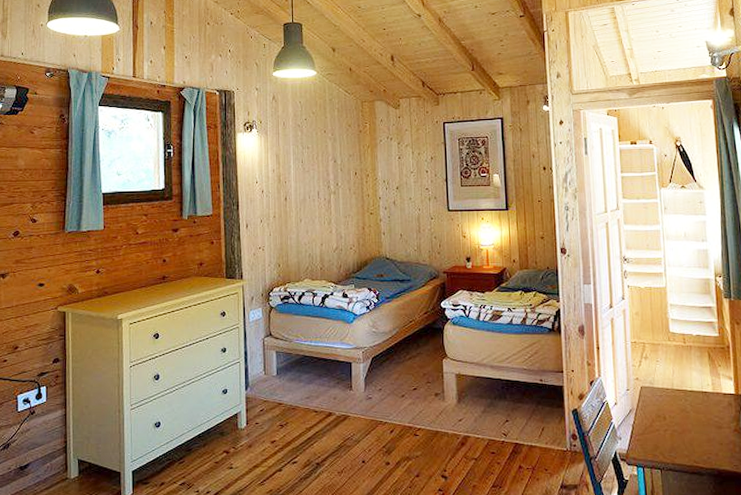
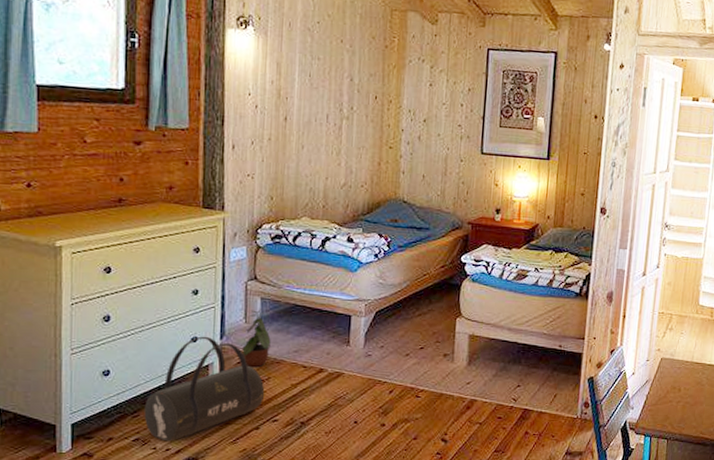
duffel bag: none [188,388,285,485] -> present [144,336,265,442]
potted plant: none [261,361,288,414] -> present [239,309,272,368]

